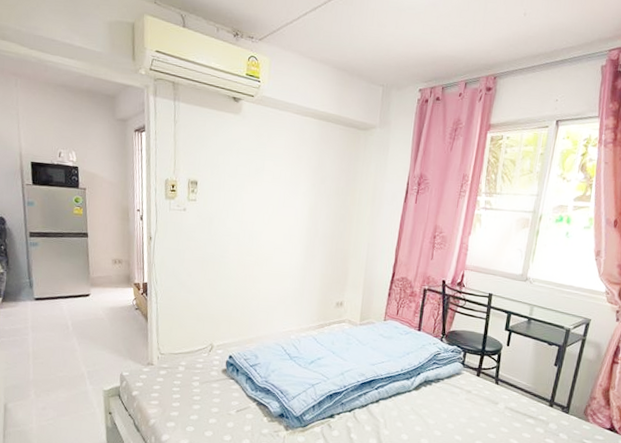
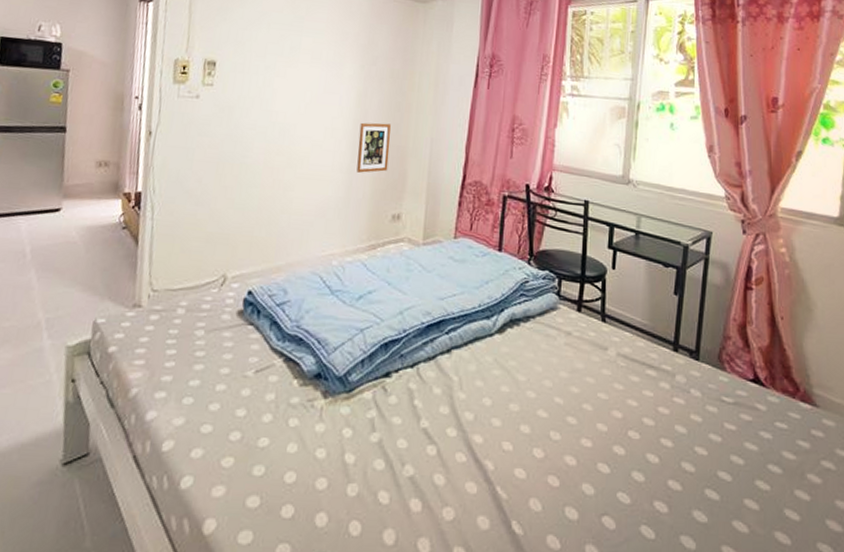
picture frame: none [309,230,336,270] -> present [356,122,391,173]

